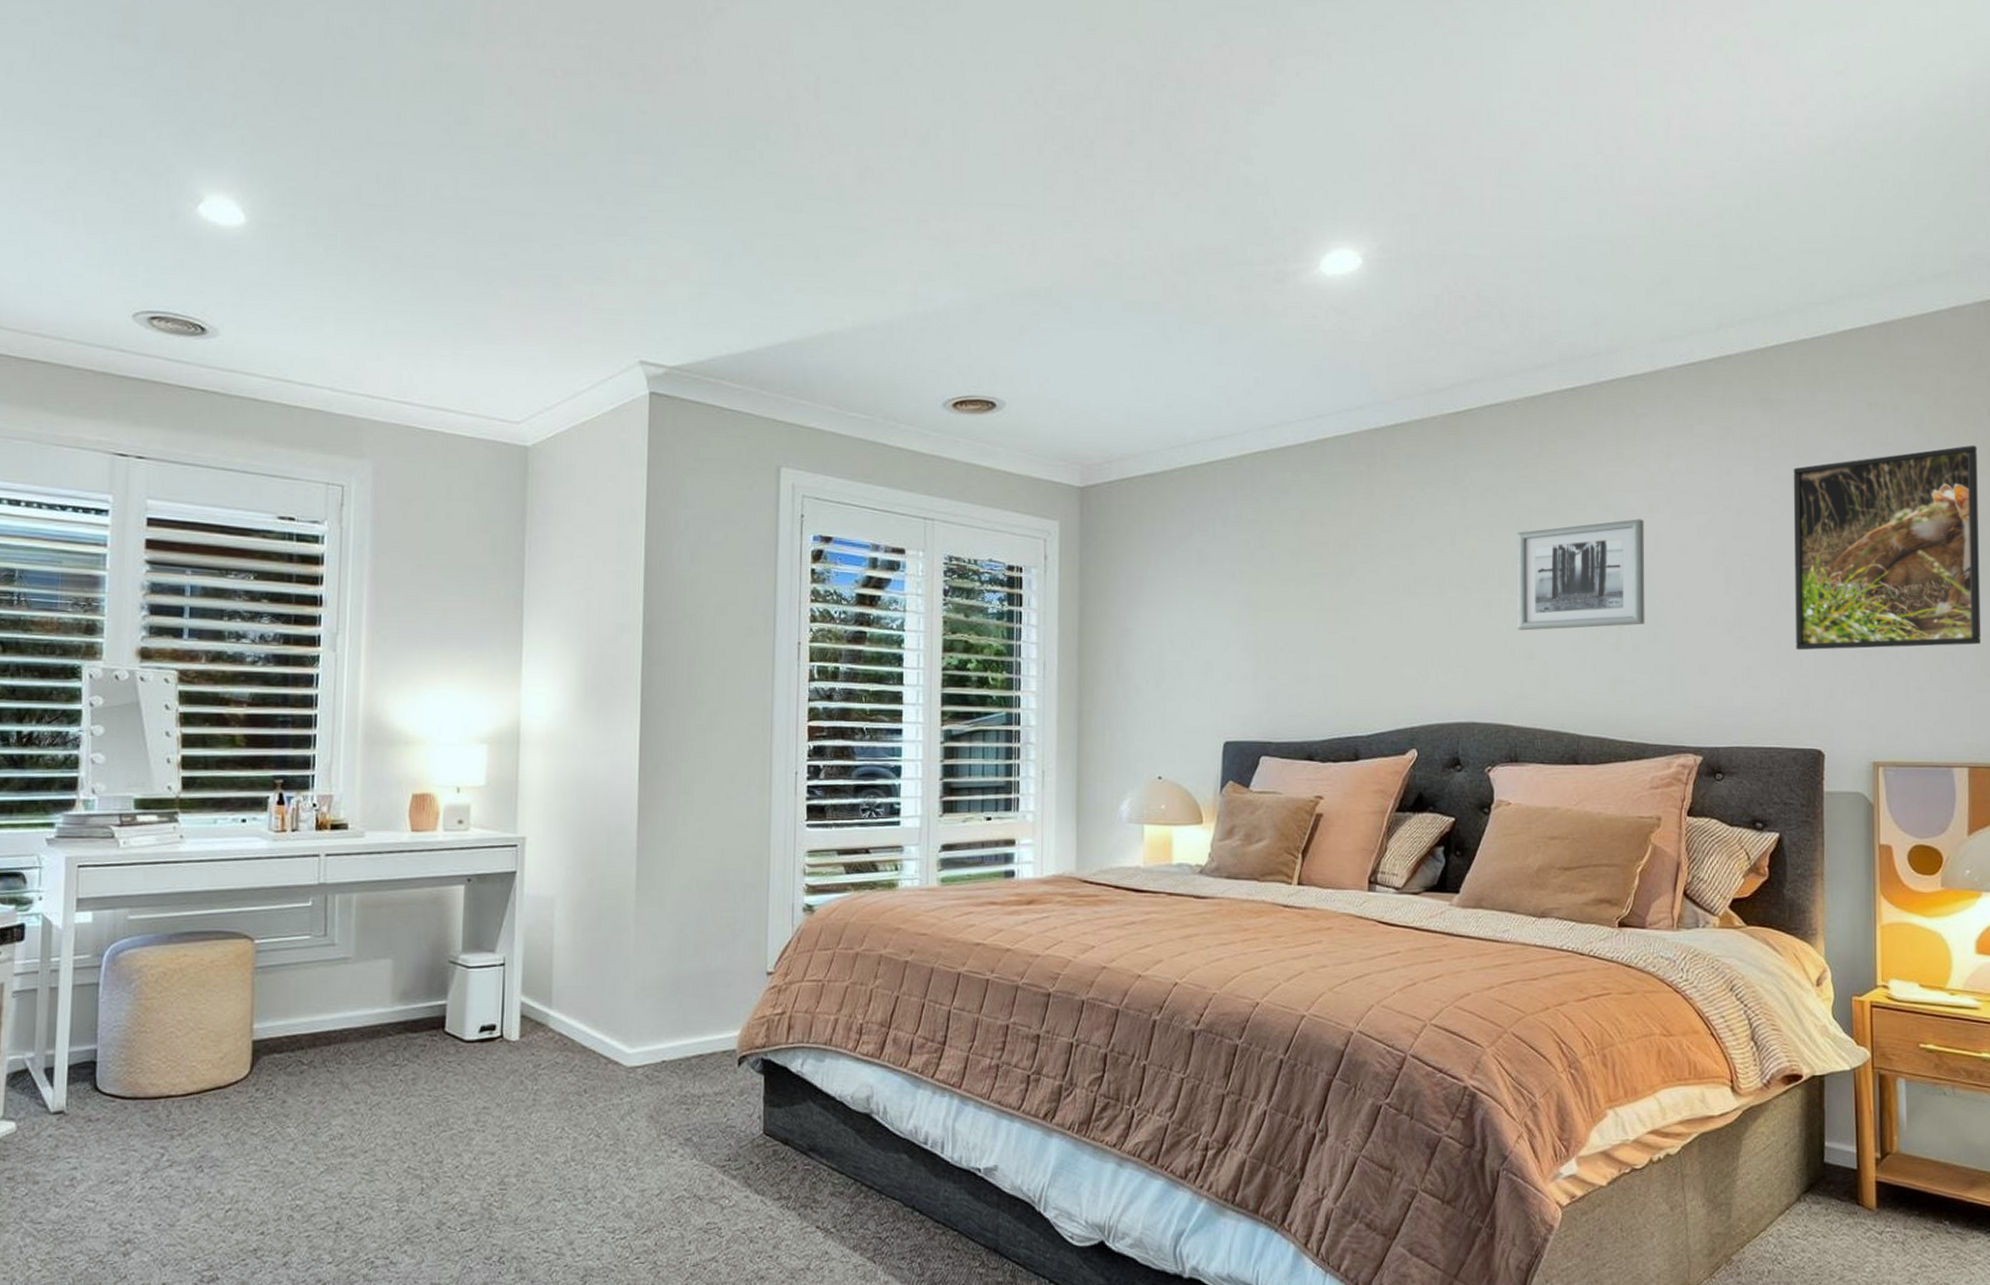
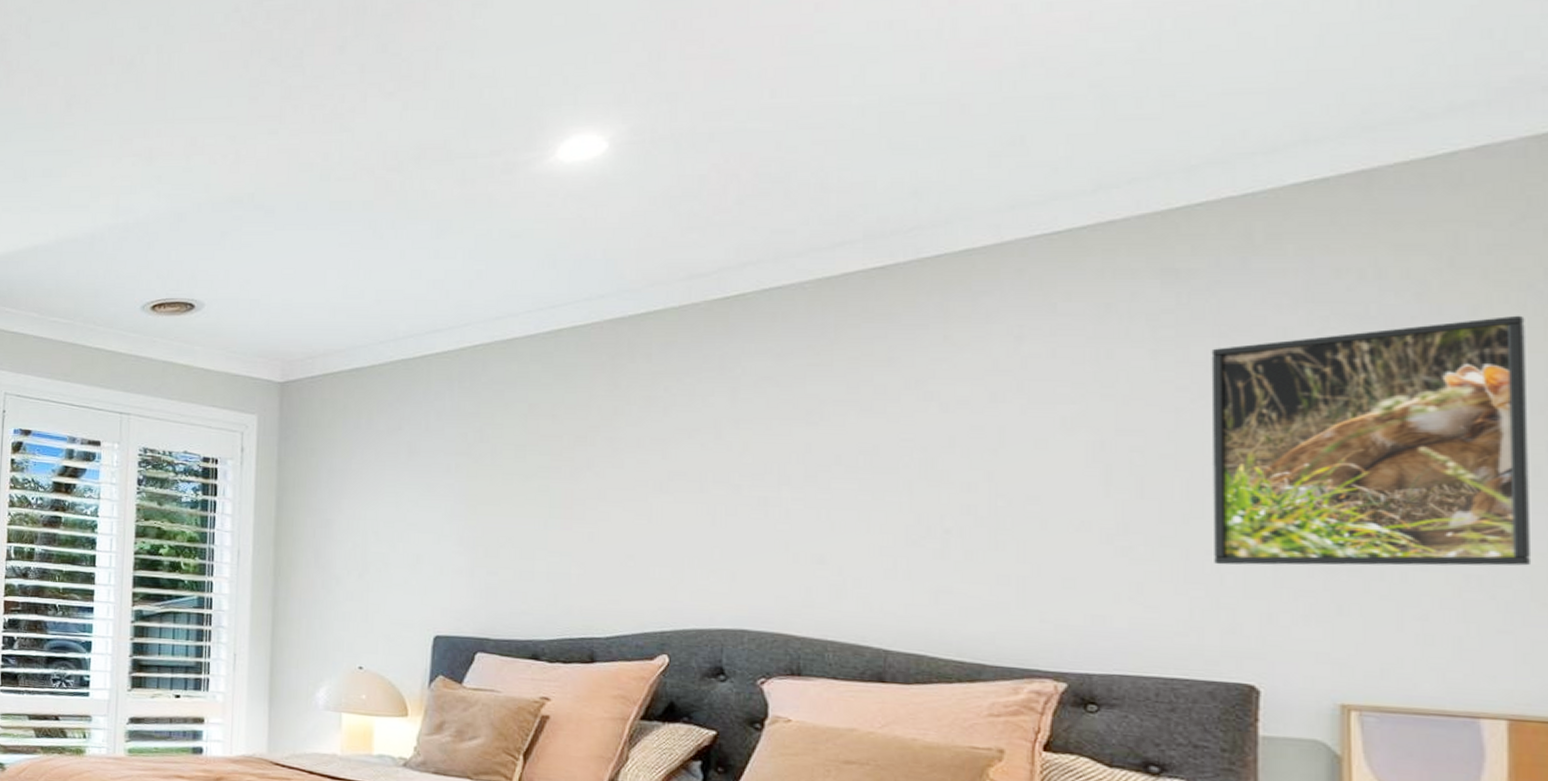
wall art: present [1516,519,1645,631] -> none [802,410,984,533]

